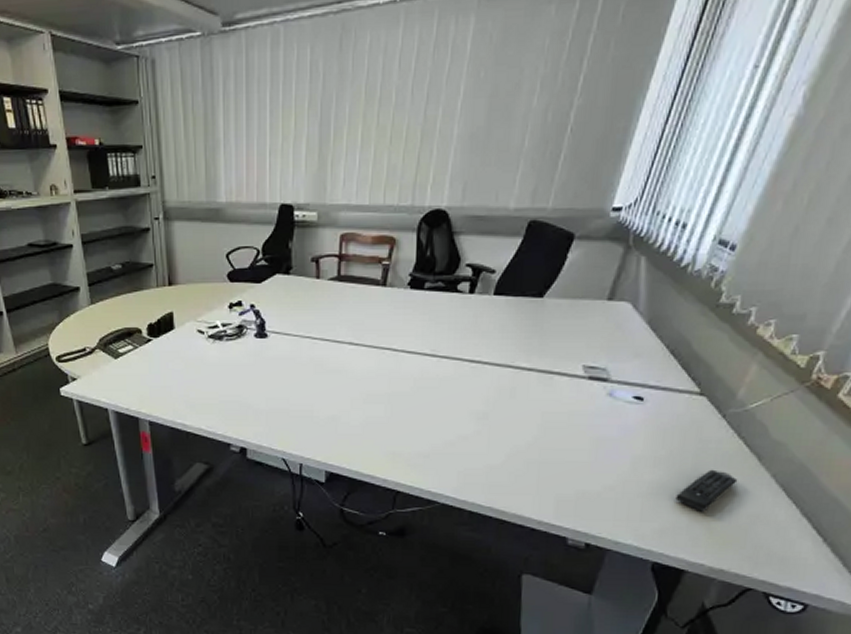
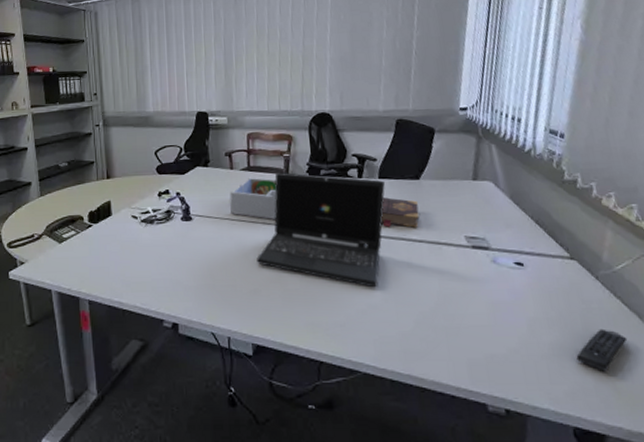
desk organizer: none [313,288,370,339] -> present [230,177,277,219]
laptop: none [338,284,500,418] -> present [257,173,385,288]
book: none [487,318,535,354] -> present [381,197,419,228]

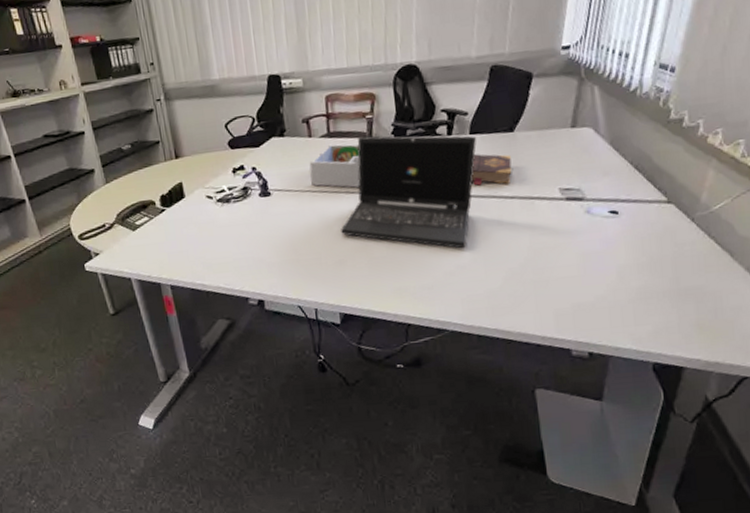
remote control: present [576,328,628,372] -> none [663,269,716,310]

